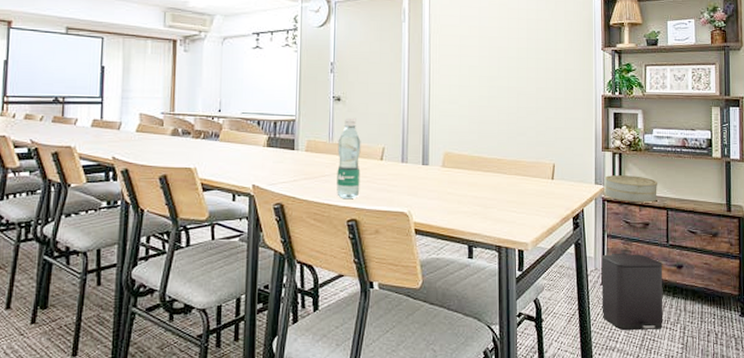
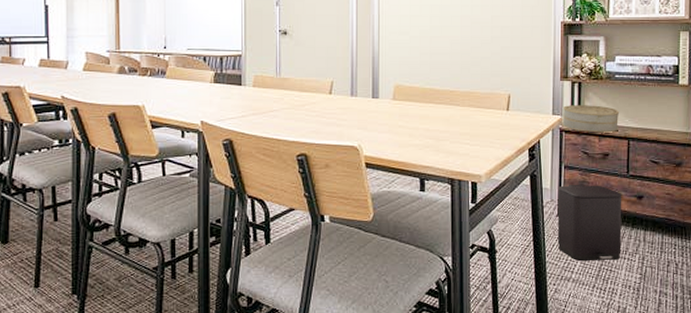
bottle: present [337,117,361,198] -> none [285,51,309,133]

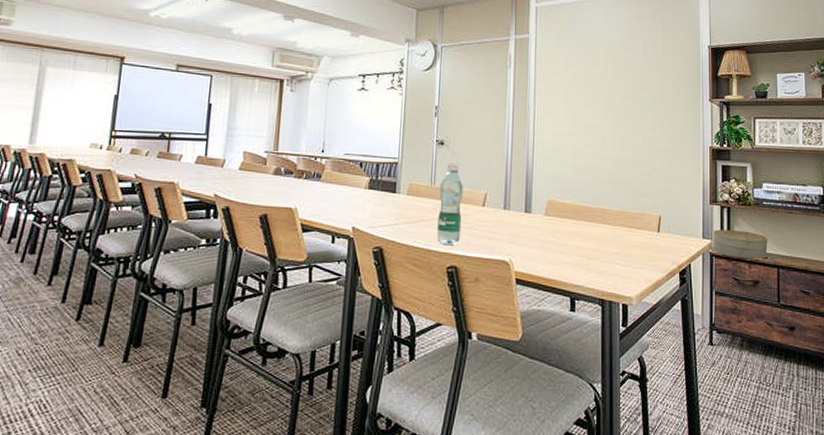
bottle: none [285,51,309,133] -> present [437,162,463,245]
pedal bin: present [557,184,622,261] -> none [709,311,775,395]

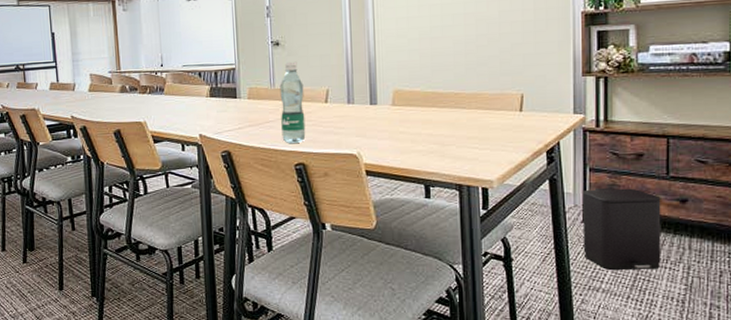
pedal bin: none [709,311,775,395] -> present [582,187,661,270]
decorative box: present [711,229,769,260] -> none [584,101,656,132]

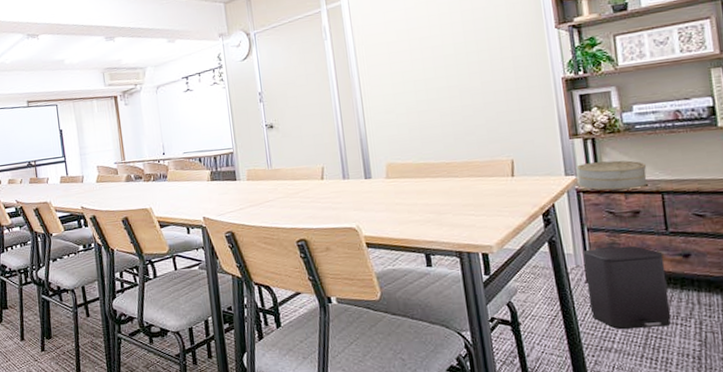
bottle: present [279,61,306,143] -> none [276,142,305,221]
decorative box: none [584,101,656,132] -> present [577,160,648,191]

